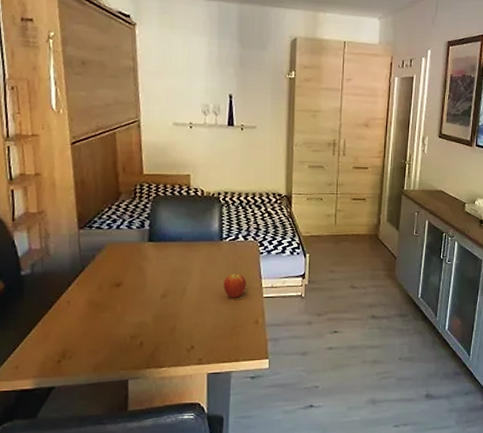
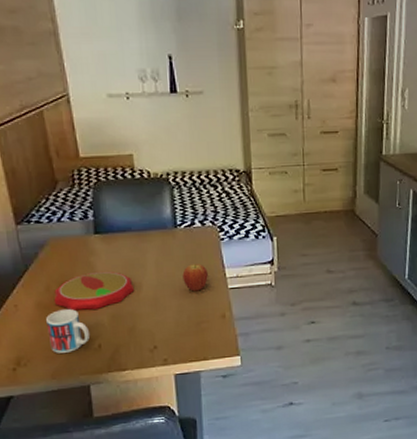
mug: none [95,308,134,348] -> present [46,309,91,353]
plate: none [104,275,179,309] -> present [53,271,135,311]

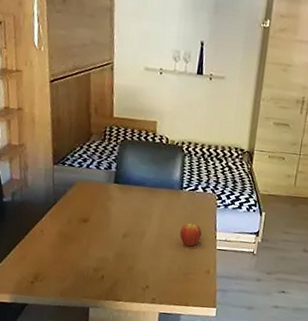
mug: present [46,309,91,353] -> none [63,241,97,278]
plate: present [53,271,135,311] -> none [72,215,139,246]

